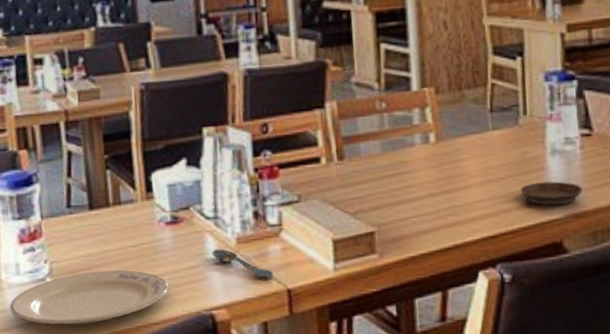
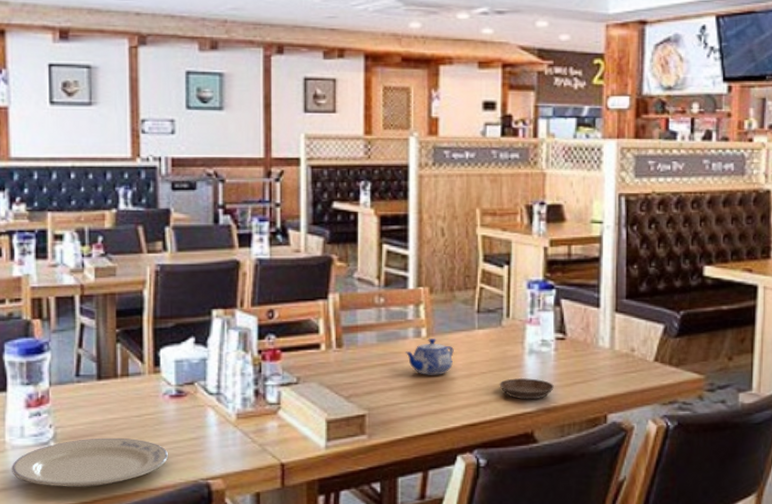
spoon: present [212,249,274,279] -> none [212,423,269,453]
teapot: none [413,144,467,185] -> present [405,338,454,375]

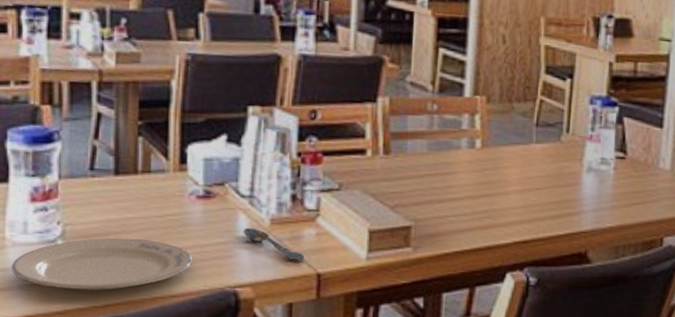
spoon: none [212,423,269,453] -> present [243,227,305,262]
teapot: present [405,338,454,375] -> none [457,150,509,189]
saucer: present [499,377,555,400] -> none [554,195,612,219]

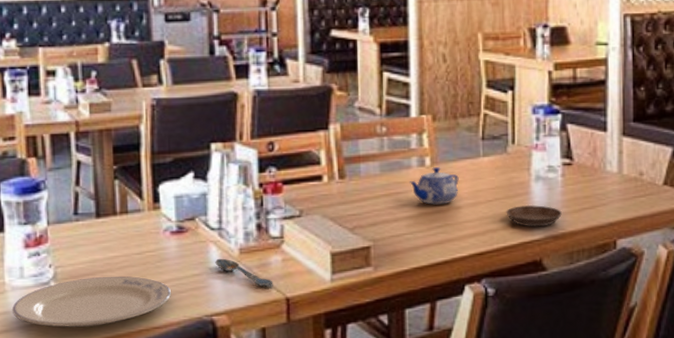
teapot: none [457,150,509,189] -> present [409,167,459,205]
saucer: none [554,195,612,219] -> present [506,204,563,227]

